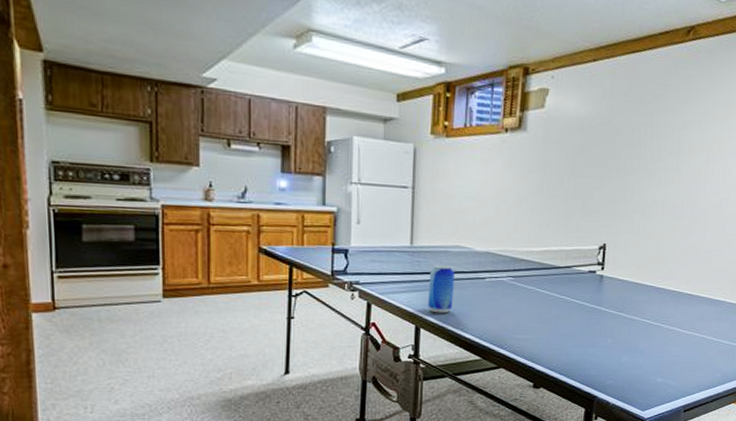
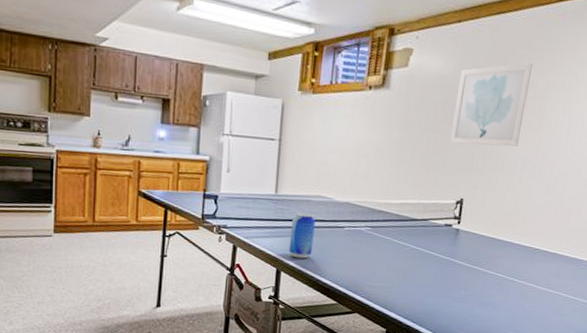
wall art: none [590,102,669,189] -> present [450,62,532,147]

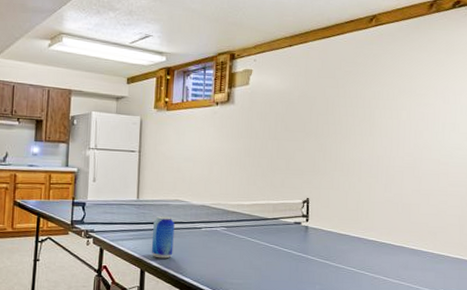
wall art: present [450,62,532,147] -> none [292,77,358,150]

